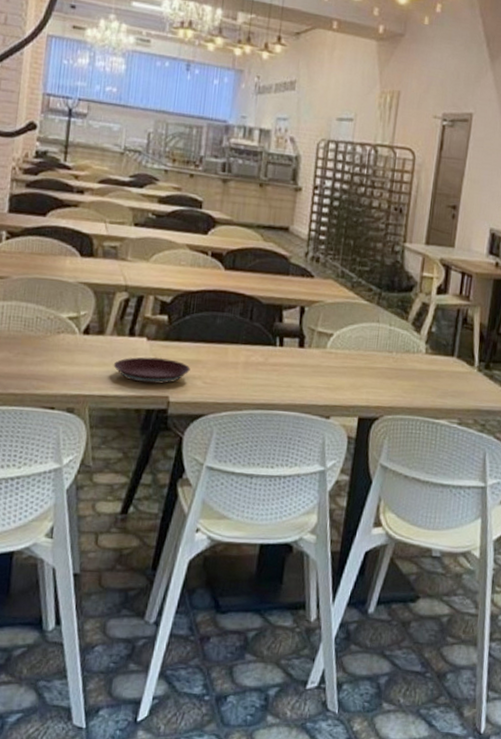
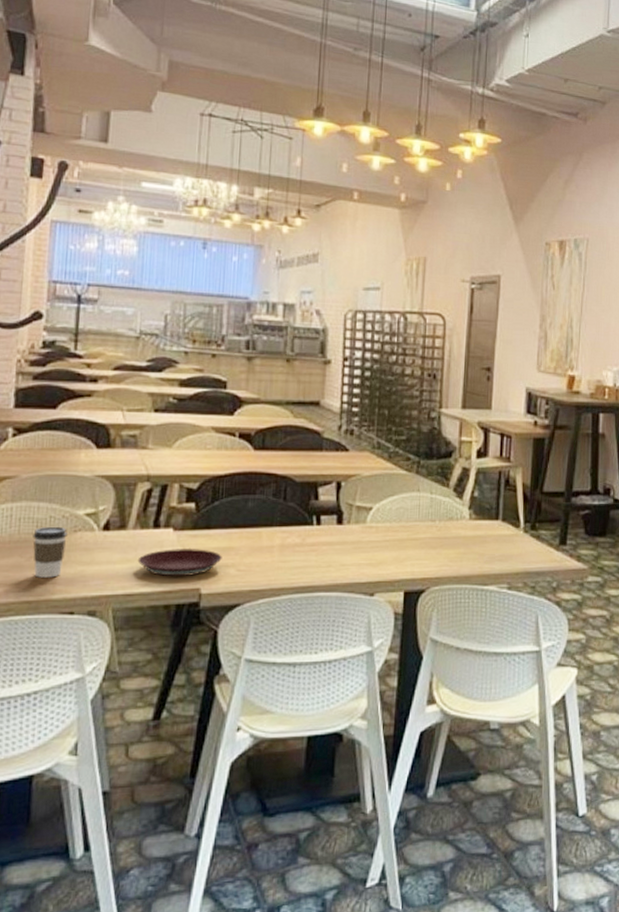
coffee cup: none [20,326,52,374] -> present [33,526,68,578]

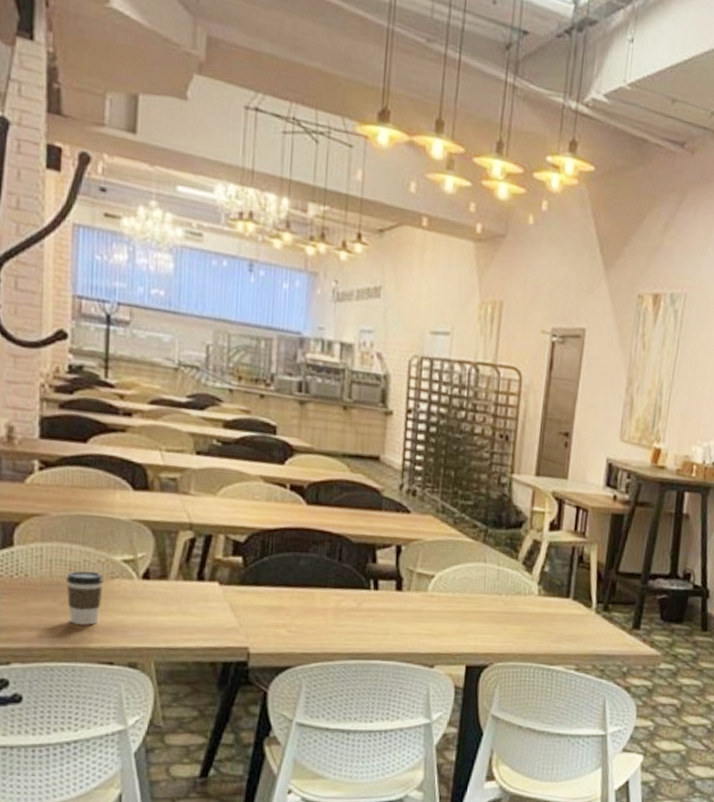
plate: present [137,547,222,577] -> none [180,604,272,634]

